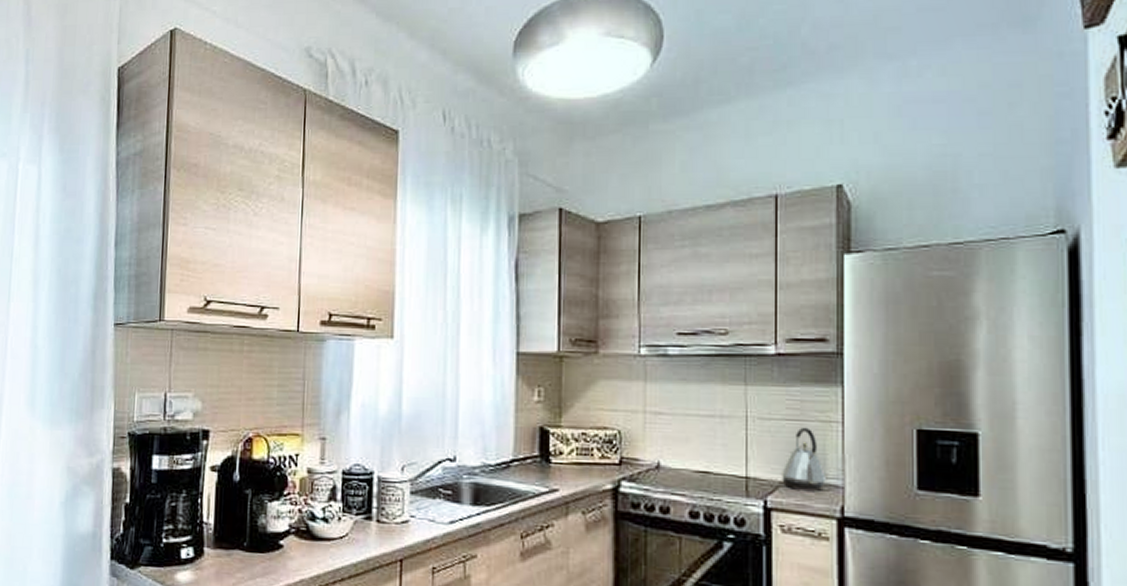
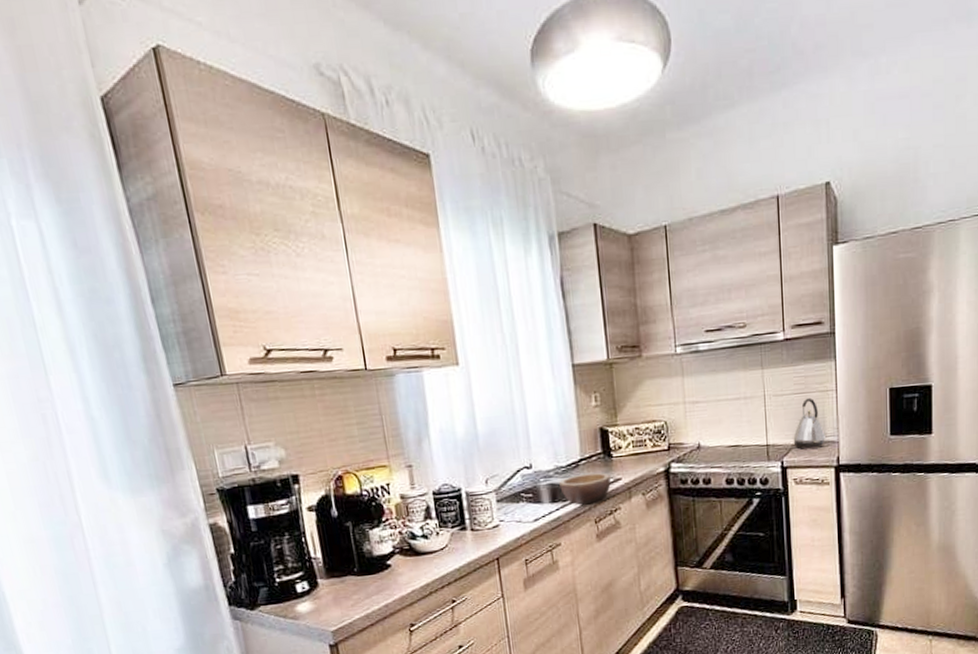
bowl: none [485,476,545,514] -> present [559,472,611,505]

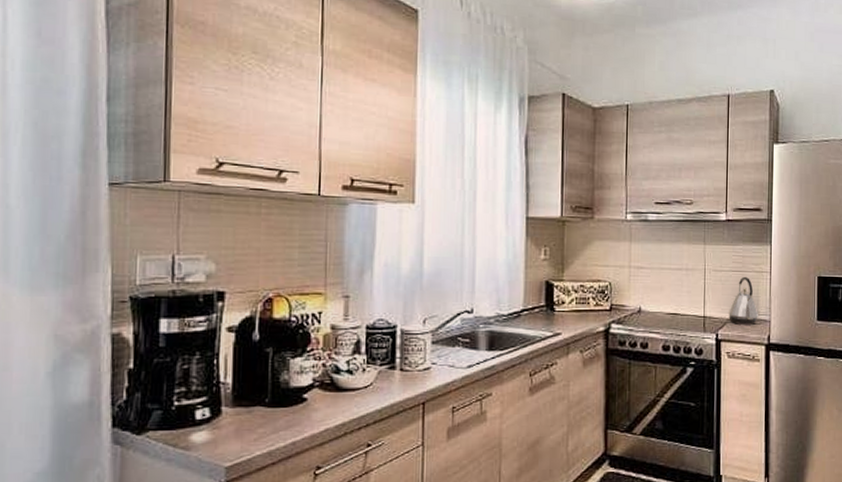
bowl: present [559,472,611,505] -> none [499,324,550,356]

